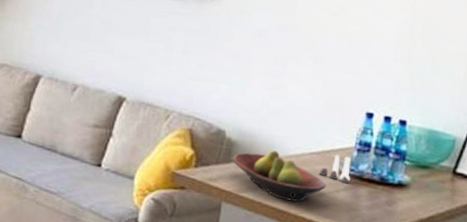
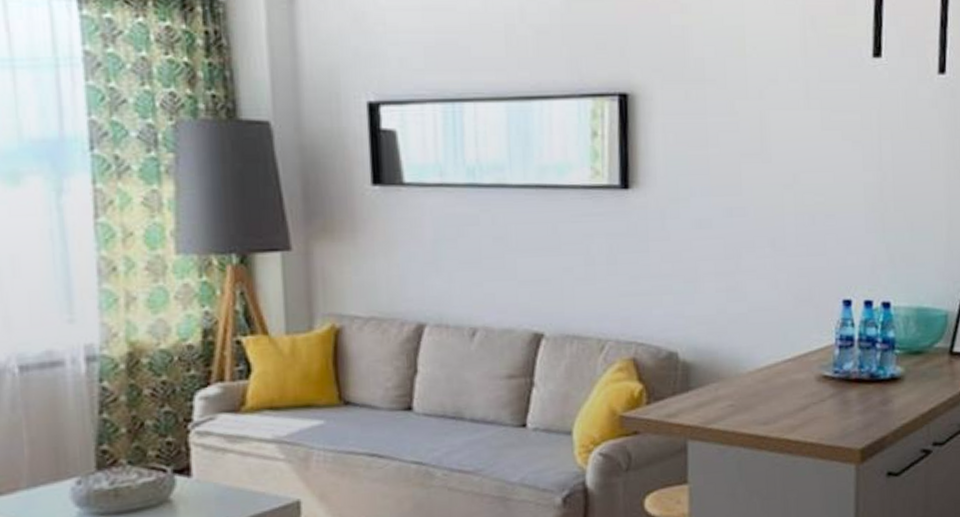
fruit bowl: present [232,150,326,203] -> none [692,365,809,424]
salt and pepper shaker set: present [319,154,352,184] -> none [798,357,836,390]

